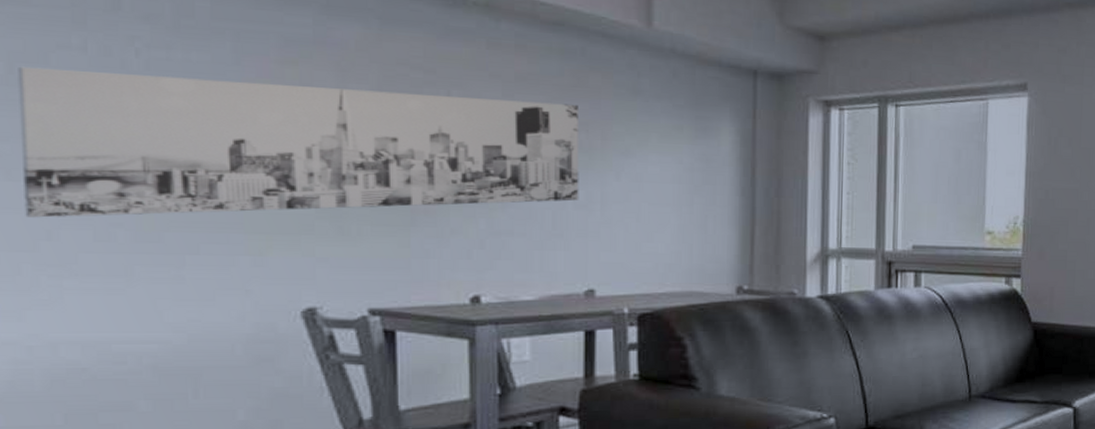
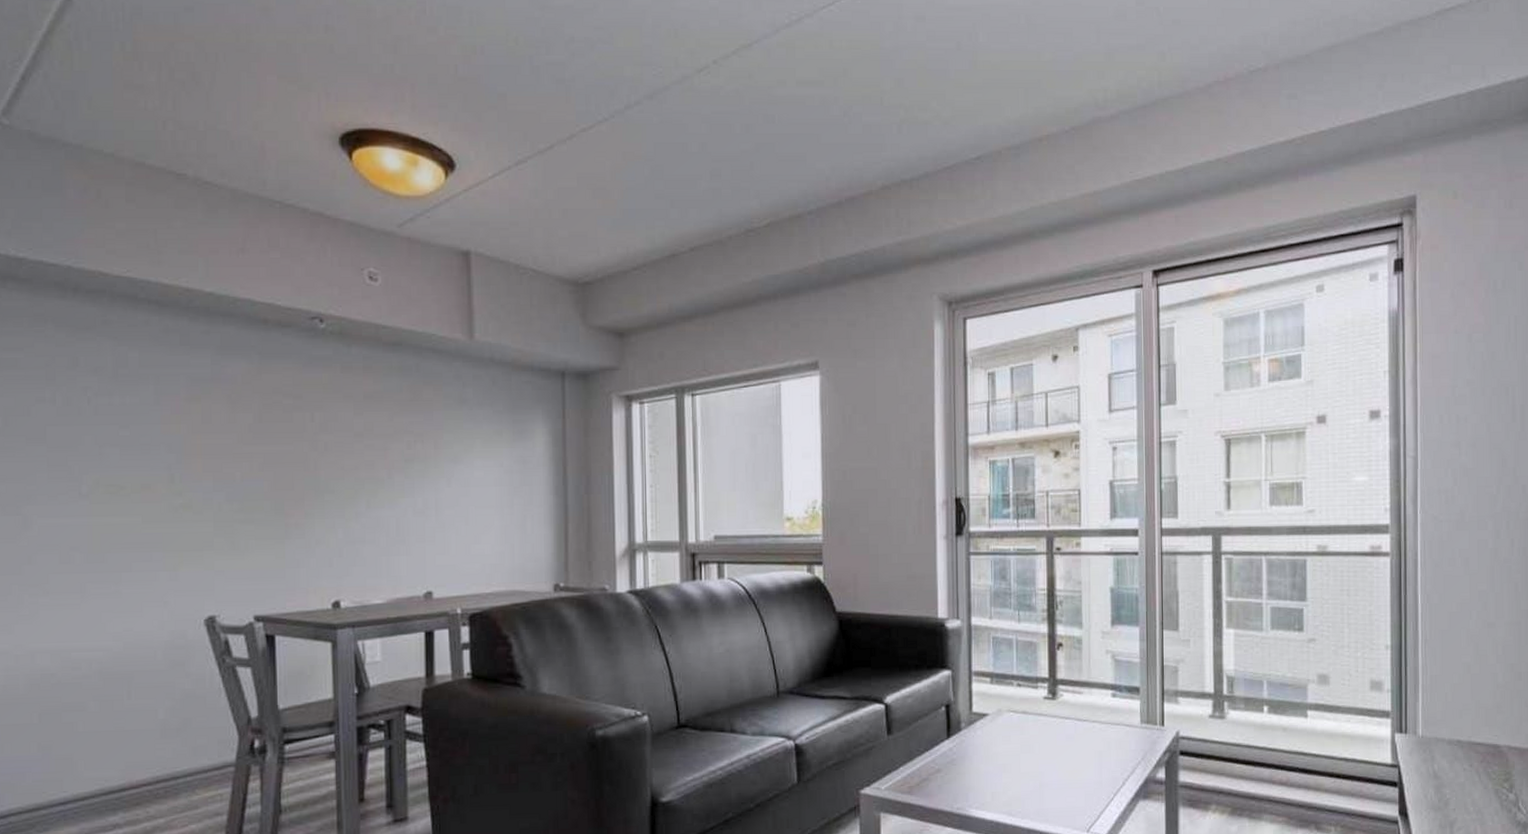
wall art: present [18,66,580,218] -> none [11,417,418,546]

